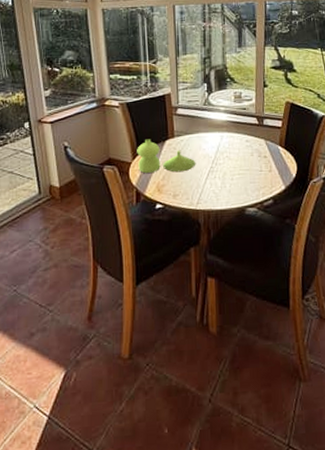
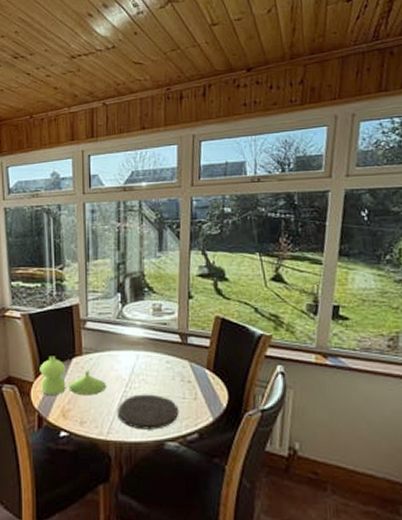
plate: none [204,168,257,199] -> present [116,394,179,430]

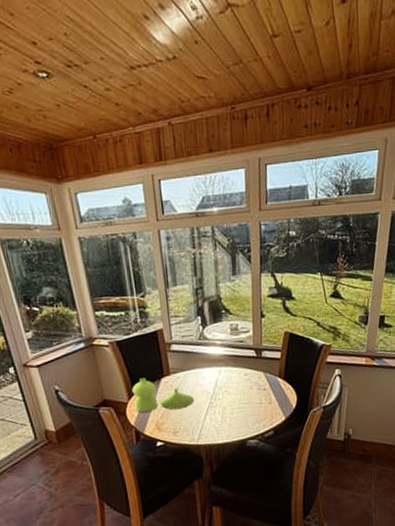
plate: present [116,394,179,430] -> none [204,402,258,433]

